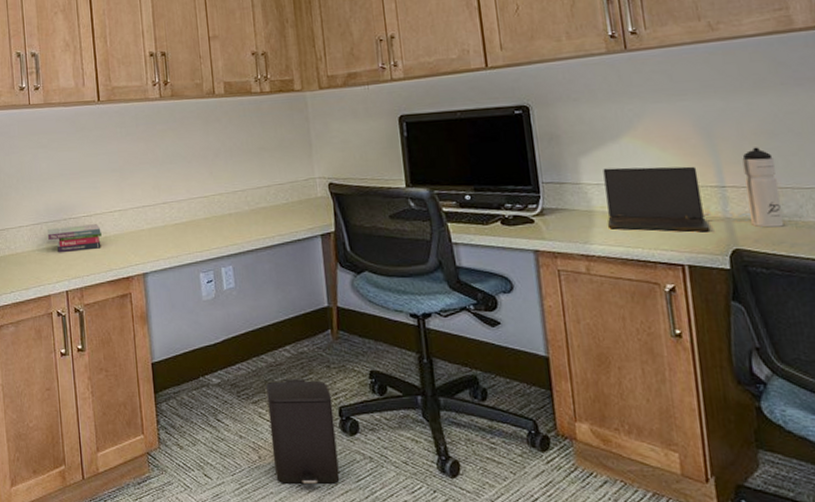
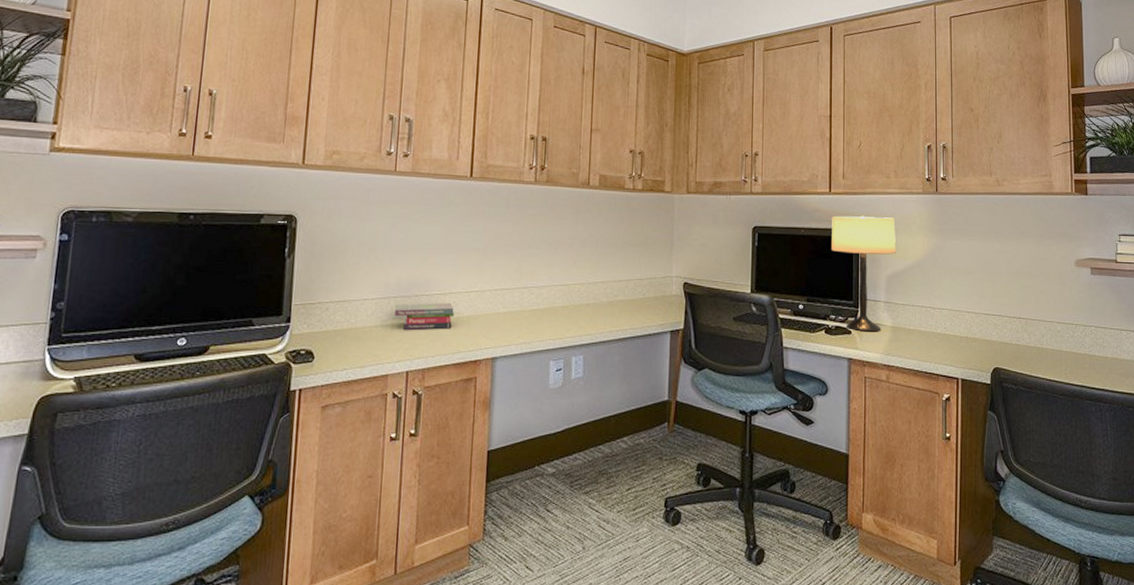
pedal bin: present [266,379,340,484] -> none [596,470,660,574]
table lamp: none [493,86,580,220] -> present [830,215,896,332]
laptop: present [603,166,711,232] -> none [906,291,980,352]
water bottle: present [742,147,785,228] -> none [1008,284,1031,351]

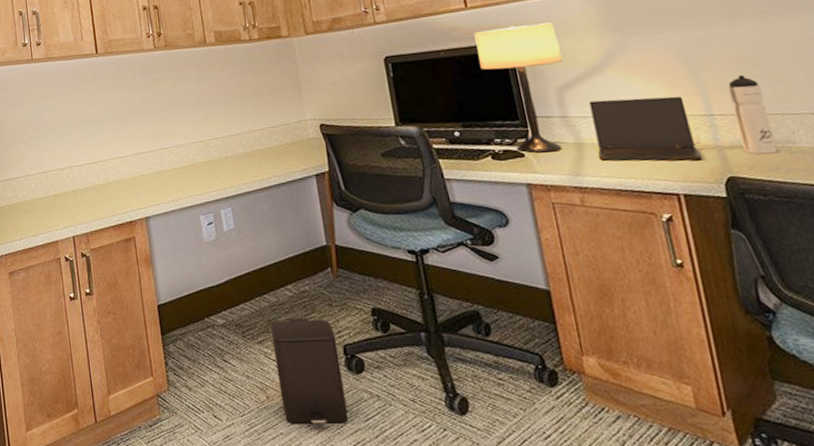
books: present [394,303,454,331] -> none [52,171,105,200]
pedal bin: none [596,470,660,574] -> present [270,318,349,424]
laptop: none [906,291,980,352] -> present [589,96,703,161]
water bottle: none [1008,284,1031,351] -> present [728,74,778,155]

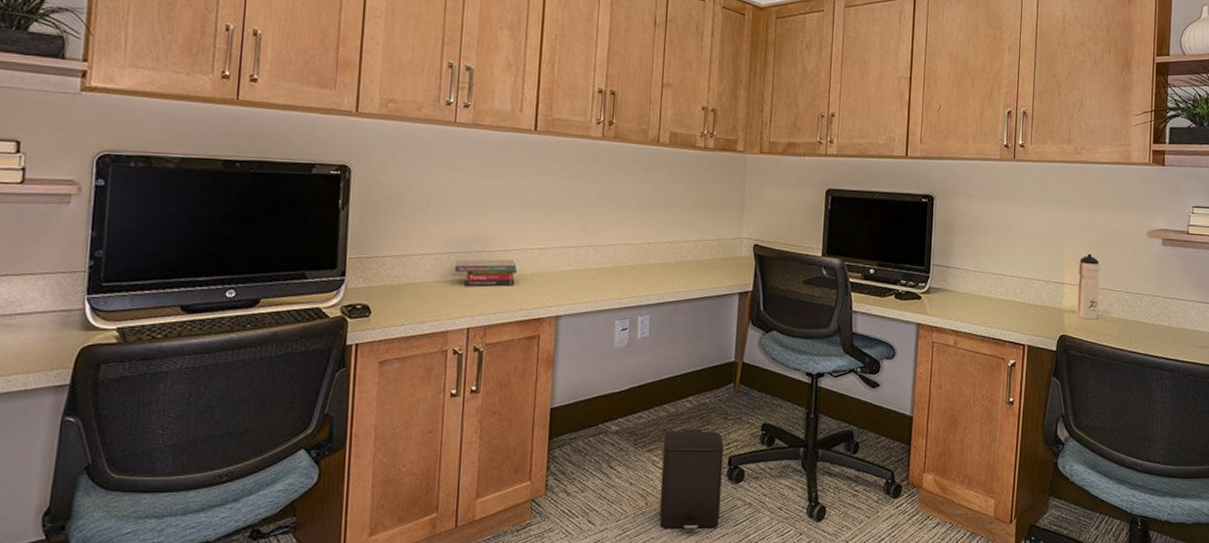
books: none [52,171,105,200] -> present [454,259,517,288]
table lamp: present [474,22,562,154] -> none [904,180,971,298]
laptop: present [589,96,703,161] -> none [975,258,1048,319]

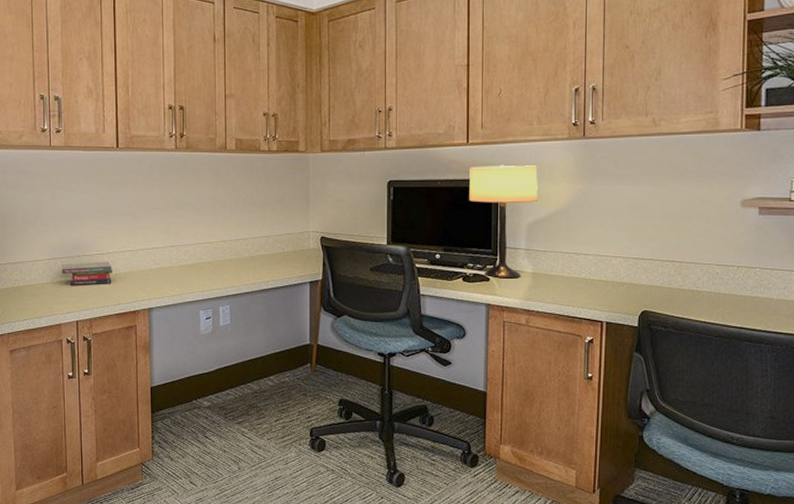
pedal bin: present [659,429,724,529] -> none [250,404,305,491]
table lamp: none [904,180,971,298] -> present [468,164,538,279]
water bottle: present [1077,253,1100,320] -> none [660,227,686,294]

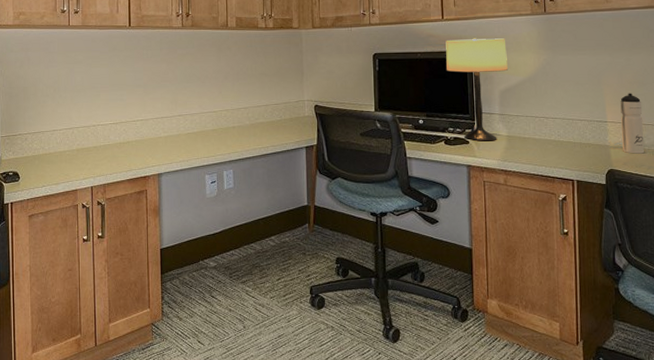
books: present [61,262,112,287] -> none [77,131,125,154]
water bottle: none [660,227,686,294] -> present [620,93,645,154]

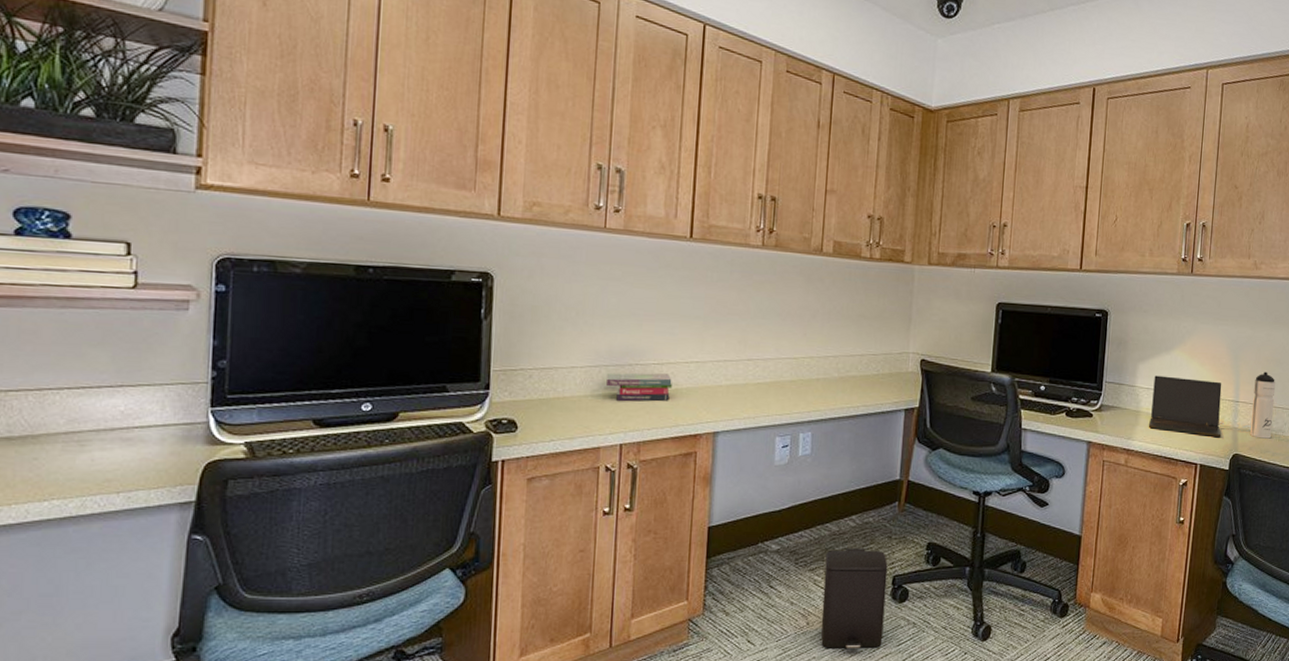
books: none [77,131,125,154] -> present [605,372,672,402]
pedal bin: none [253,264,307,348] -> present [821,548,888,648]
table lamp: present [446,38,508,142] -> none [1077,294,1146,416]
laptop: none [522,103,594,156] -> present [1148,375,1222,438]

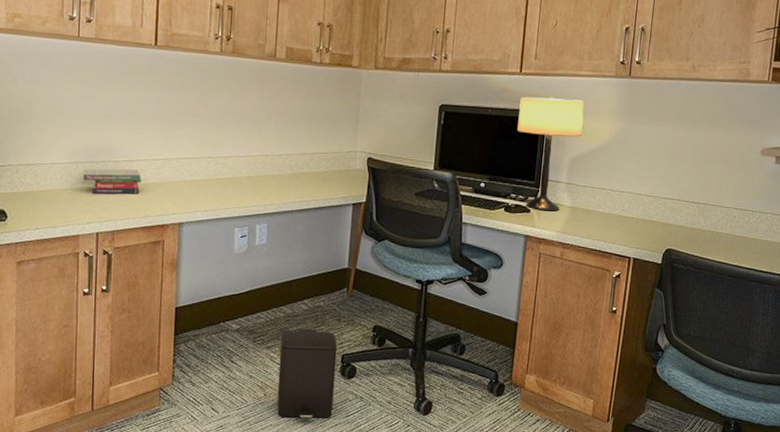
table lamp: none [1077,294,1146,416] -> present [516,96,584,212]
laptop: present [1148,375,1222,438] -> none [583,174,657,233]
water bottle: present [1250,371,1276,439] -> none [684,170,711,235]

